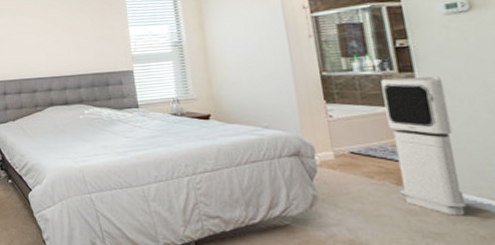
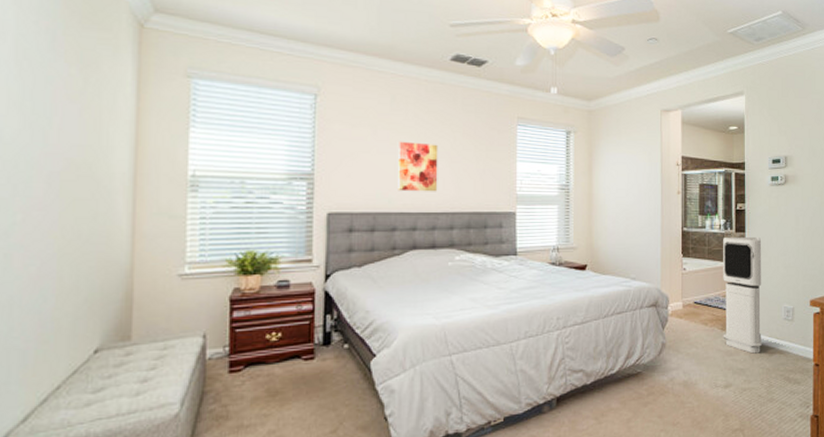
wall art: none [32,21,65,62] -> present [398,141,439,192]

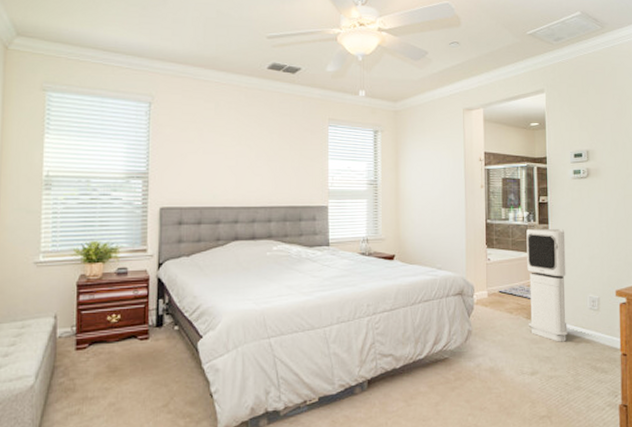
wall art: present [398,141,439,192] -> none [221,142,257,188]

